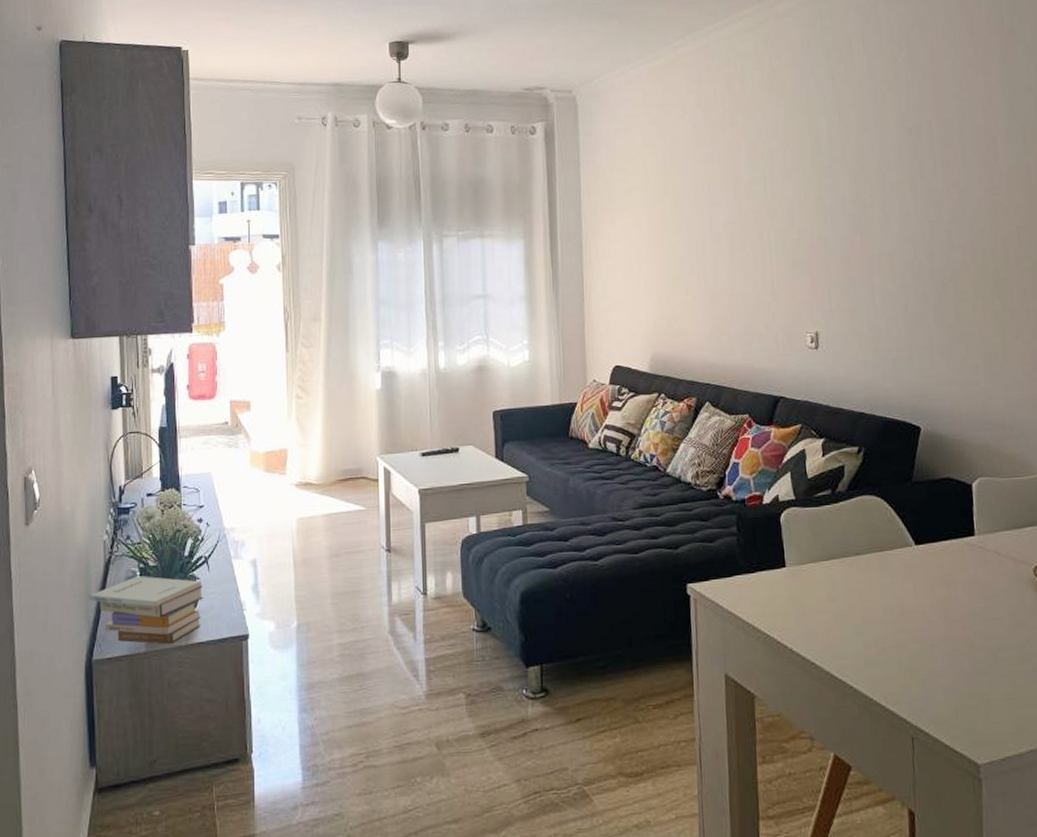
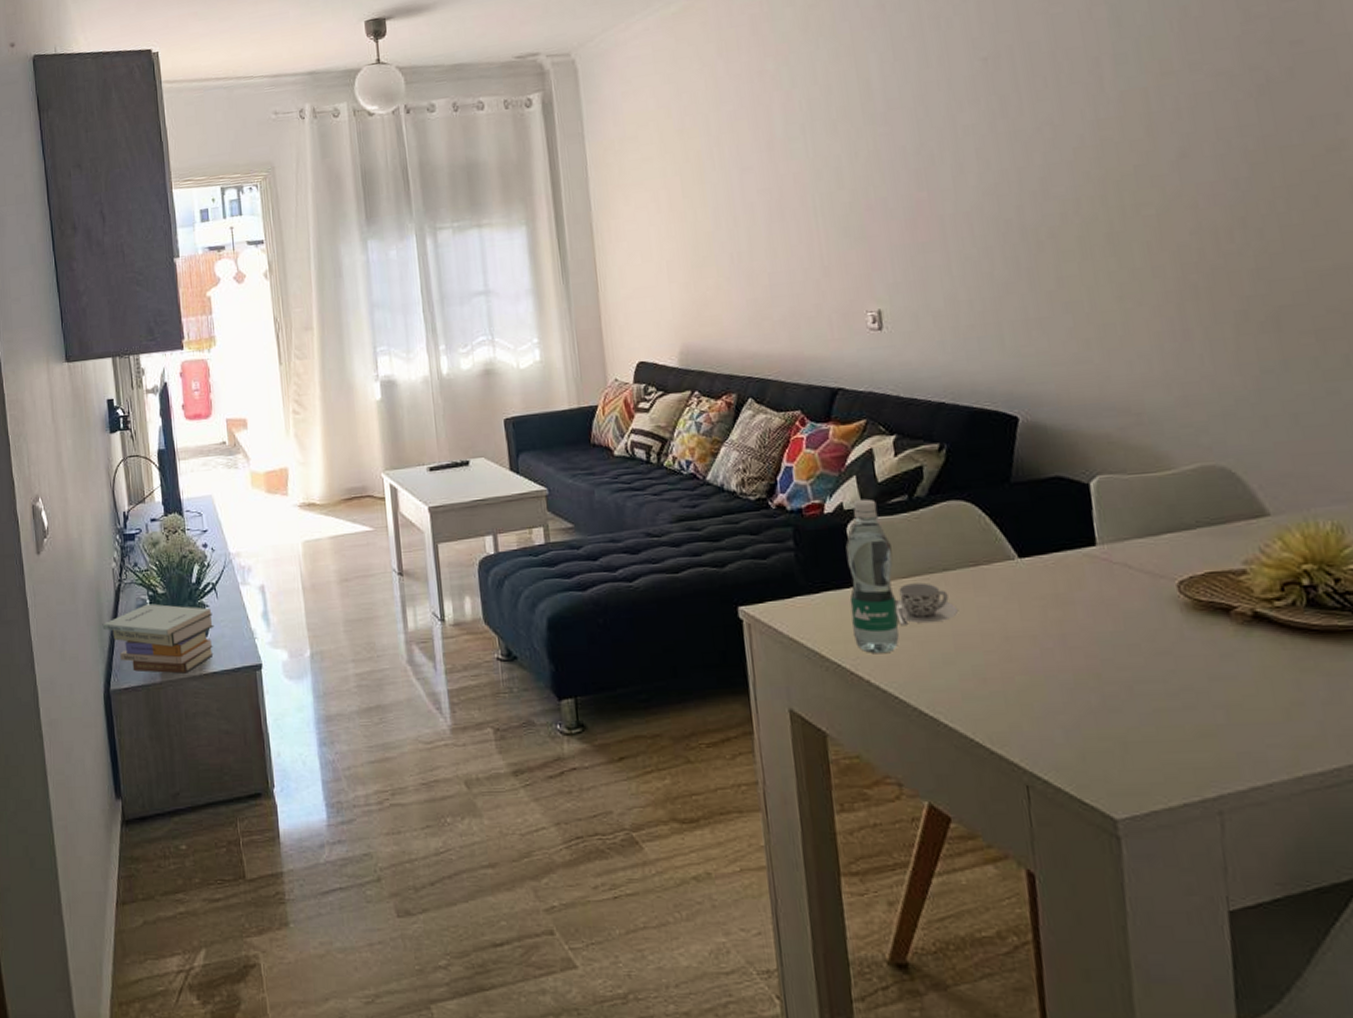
bottle: none [779,492,818,626] -> present [845,498,899,654]
teacup: none [815,565,867,601] -> present [894,582,959,625]

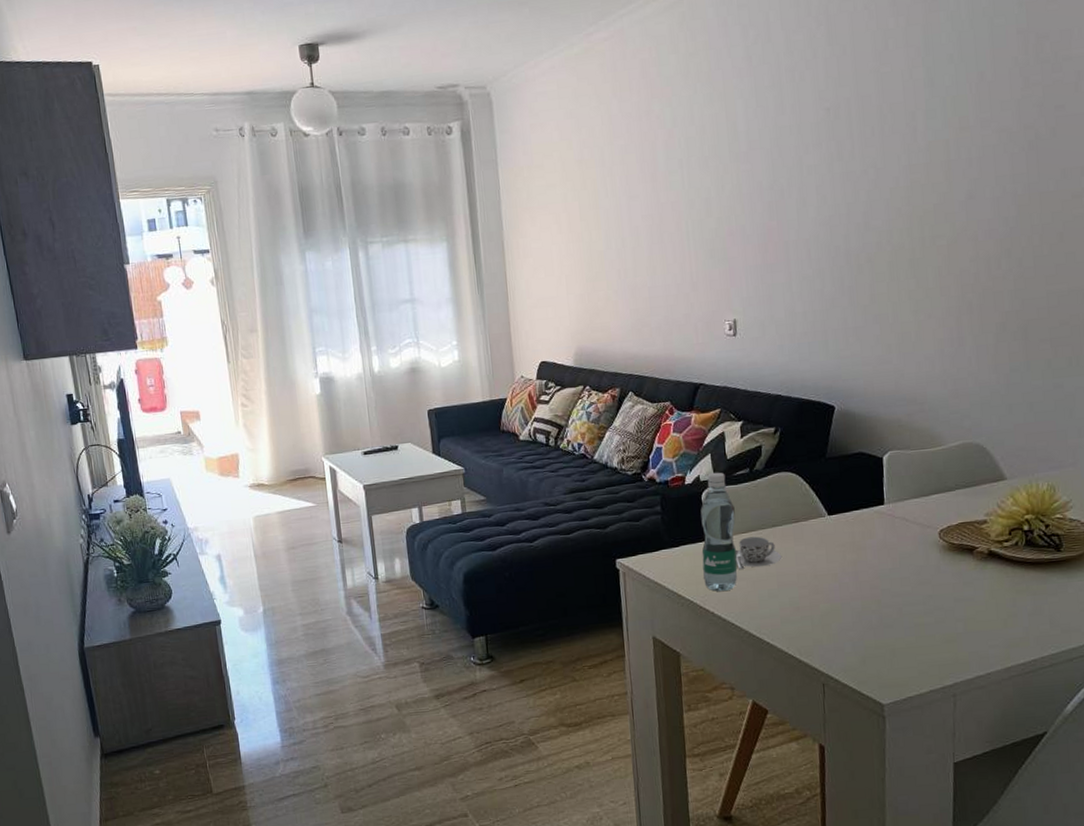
books: present [102,603,214,674] -> none [73,573,177,631]

